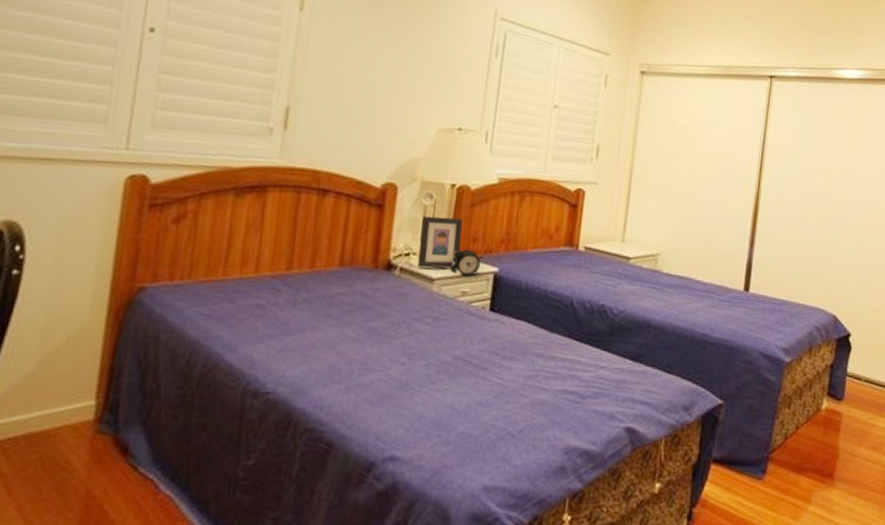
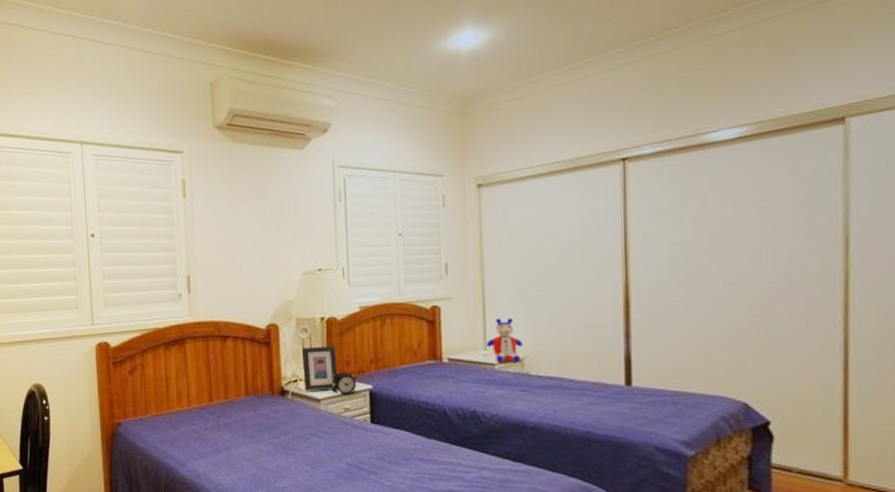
stuffed animal: none [624,211,660,259] -> present [485,318,523,363]

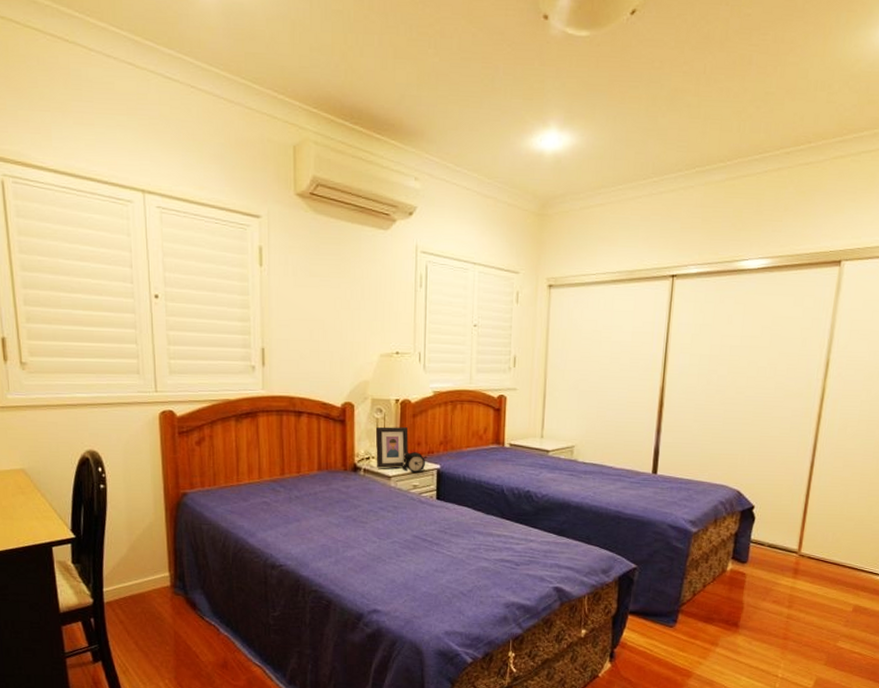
stuffed animal: present [485,318,523,363] -> none [543,410,574,451]

